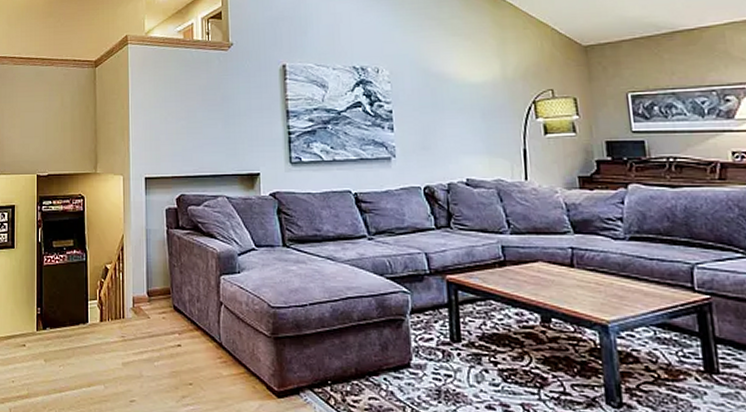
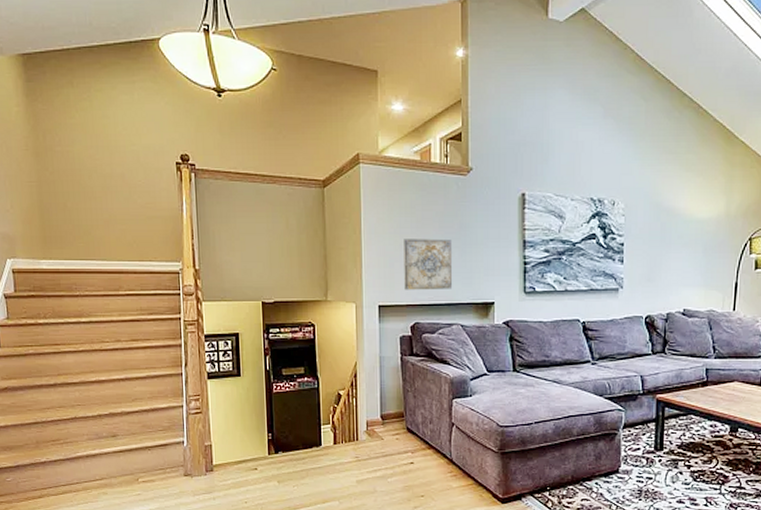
wall art: none [169,111,217,162] -> present [404,239,453,290]

